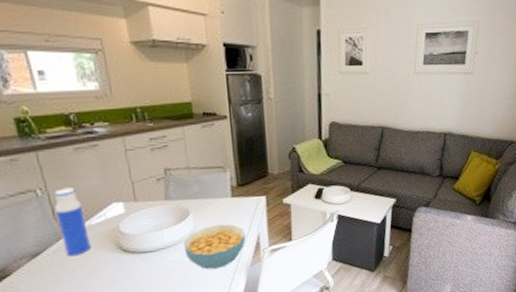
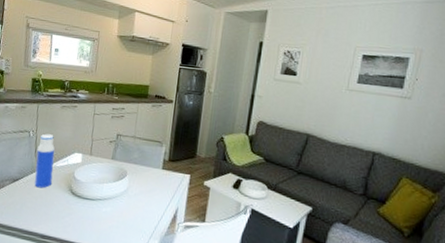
cereal bowl: present [183,224,246,270] -> none [115,190,167,230]

